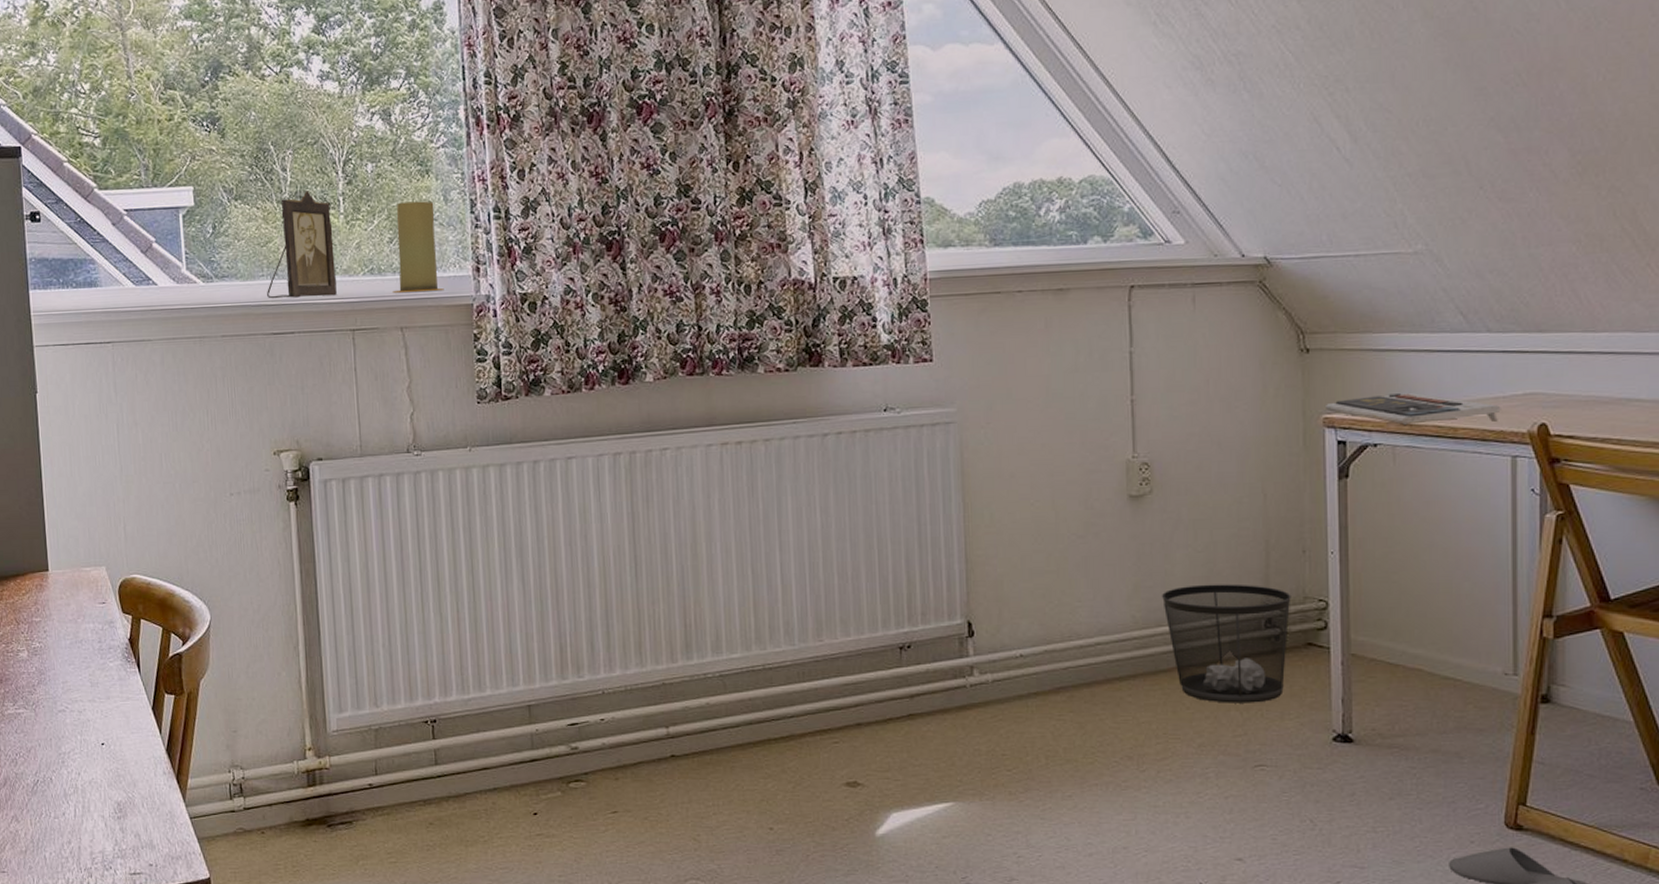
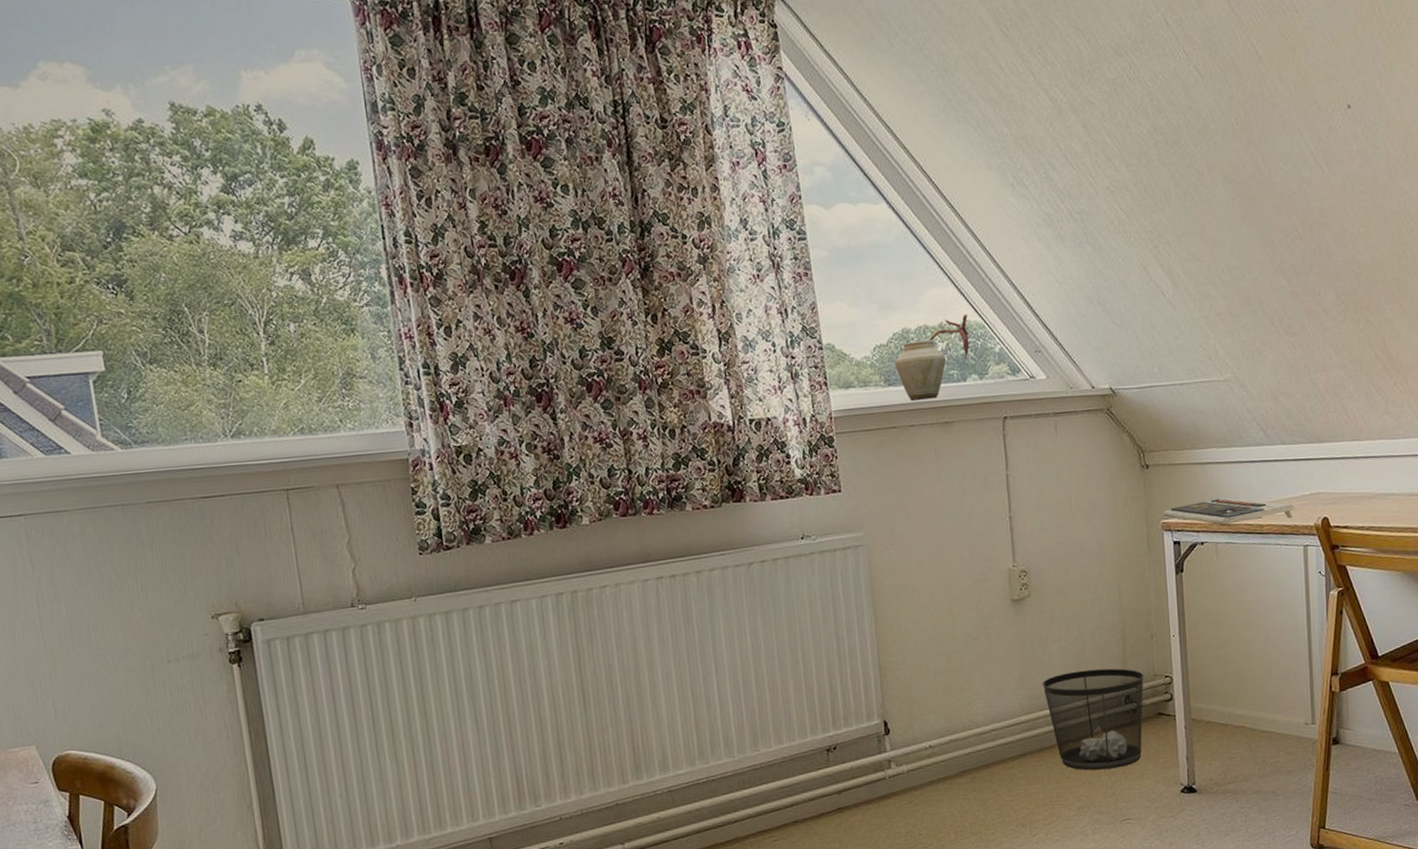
photo frame: present [267,191,337,299] -> none [192,352,267,463]
candle: present [393,201,444,294] -> none [323,359,378,452]
vase: none [1003,167,1093,265] -> present [894,313,970,402]

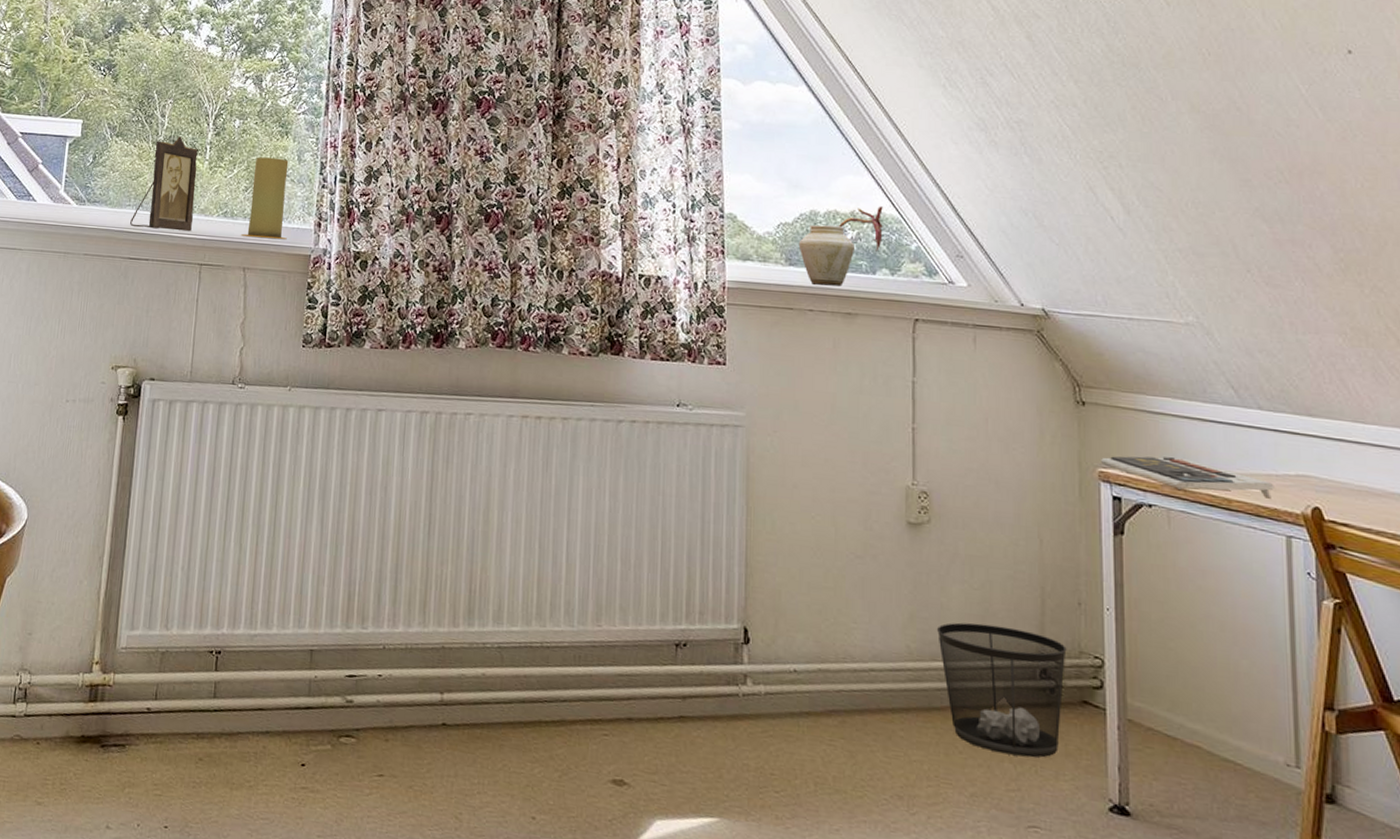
photo frame: none [192,352,267,463] -> present [130,136,198,232]
candle: none [323,359,378,452] -> present [241,157,289,240]

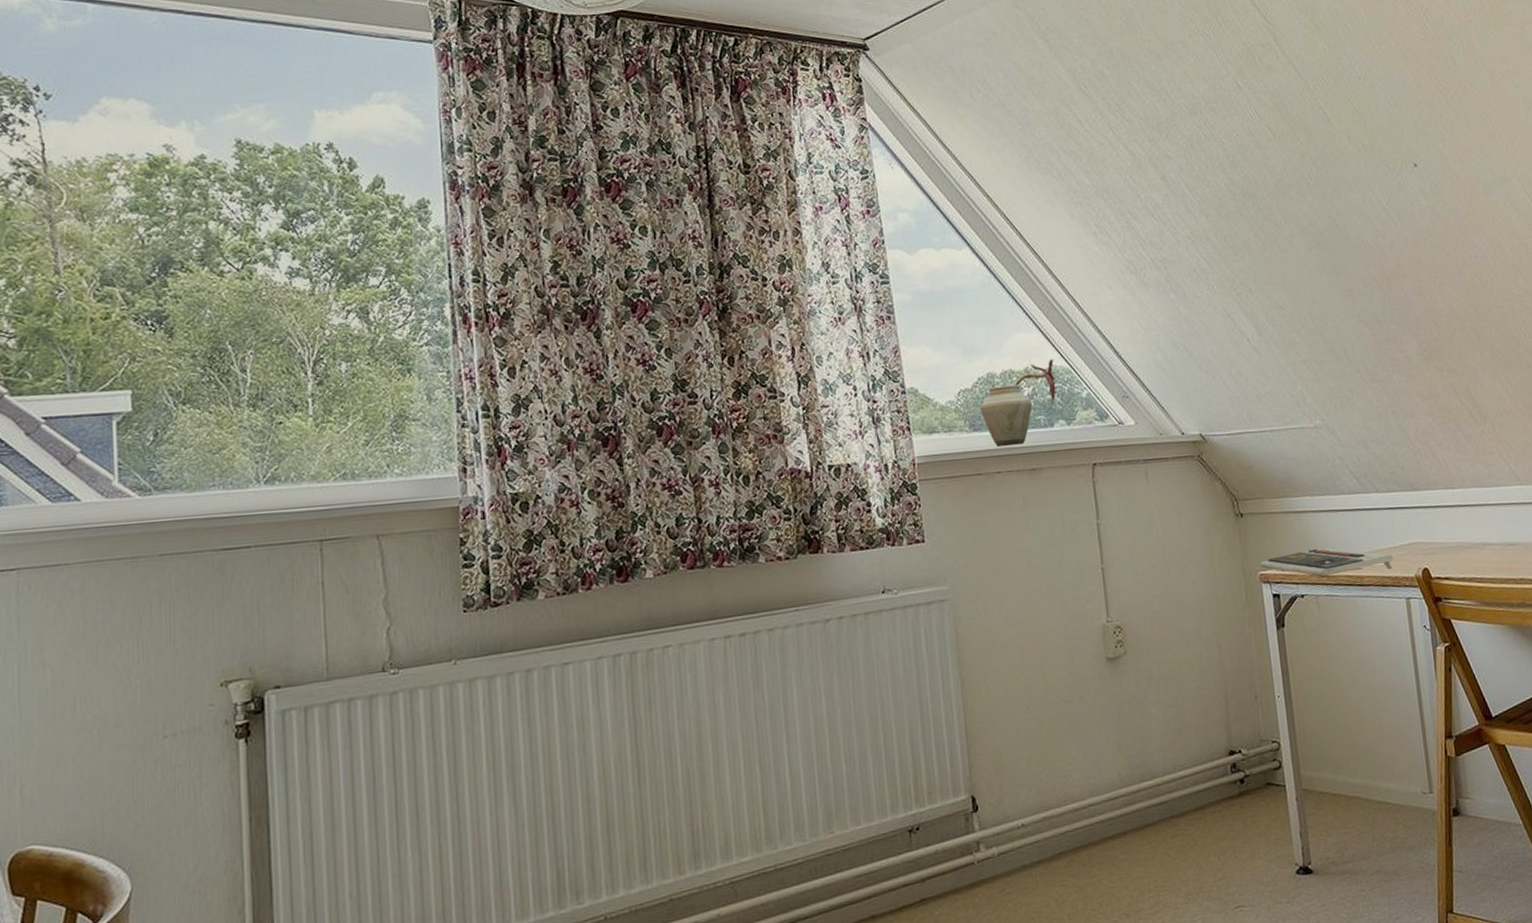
photo frame: present [130,136,198,232] -> none [218,392,302,511]
candle: present [241,157,289,240] -> none [368,400,427,500]
waste bin: present [937,622,1067,758] -> none [1142,733,1252,850]

